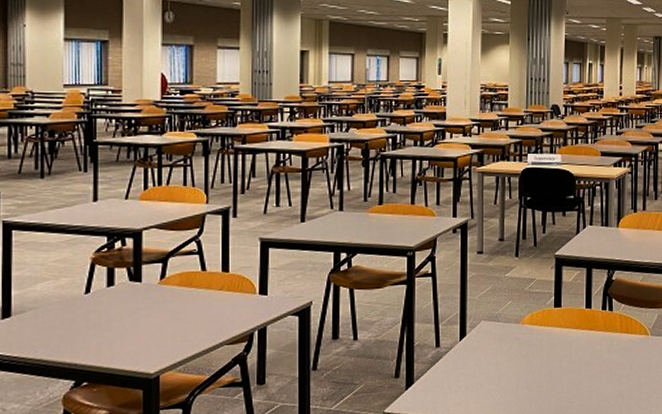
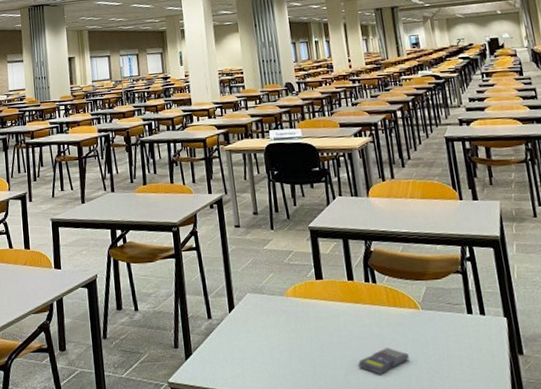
calculator: none [583,370,632,397] -> present [357,346,409,375]

